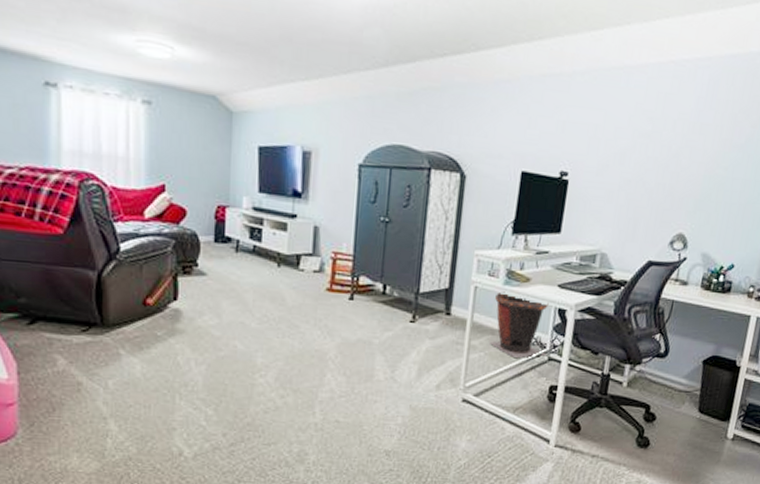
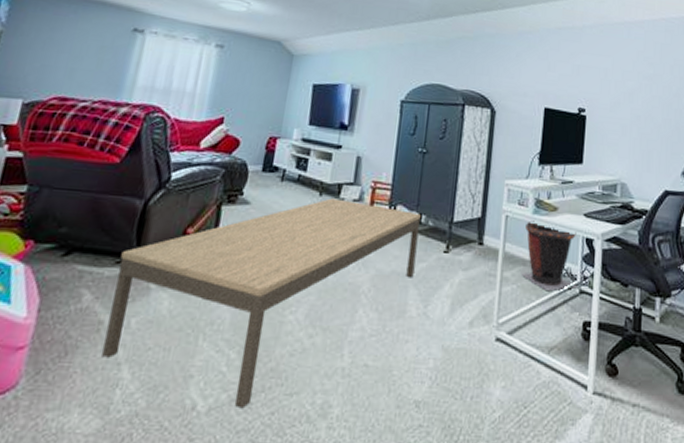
coffee table: none [85,269,385,455] -> present [102,198,421,409]

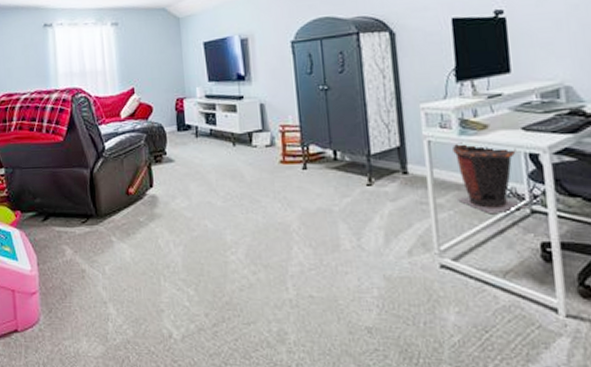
coffee table: present [102,198,421,409] -> none [84,146,340,336]

